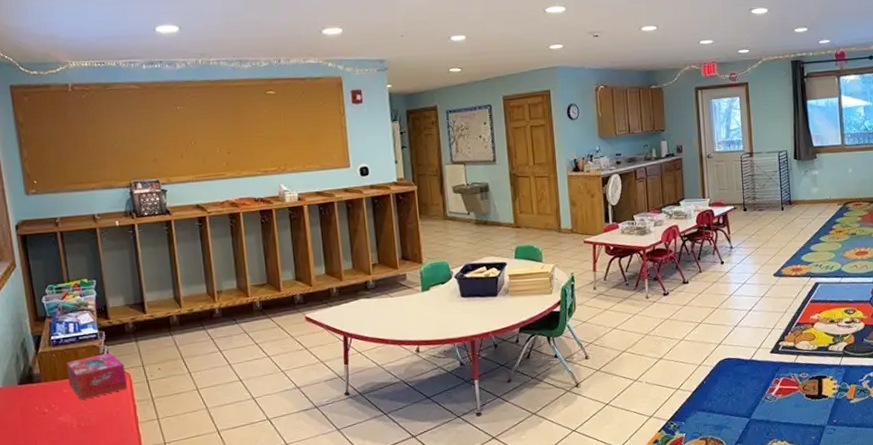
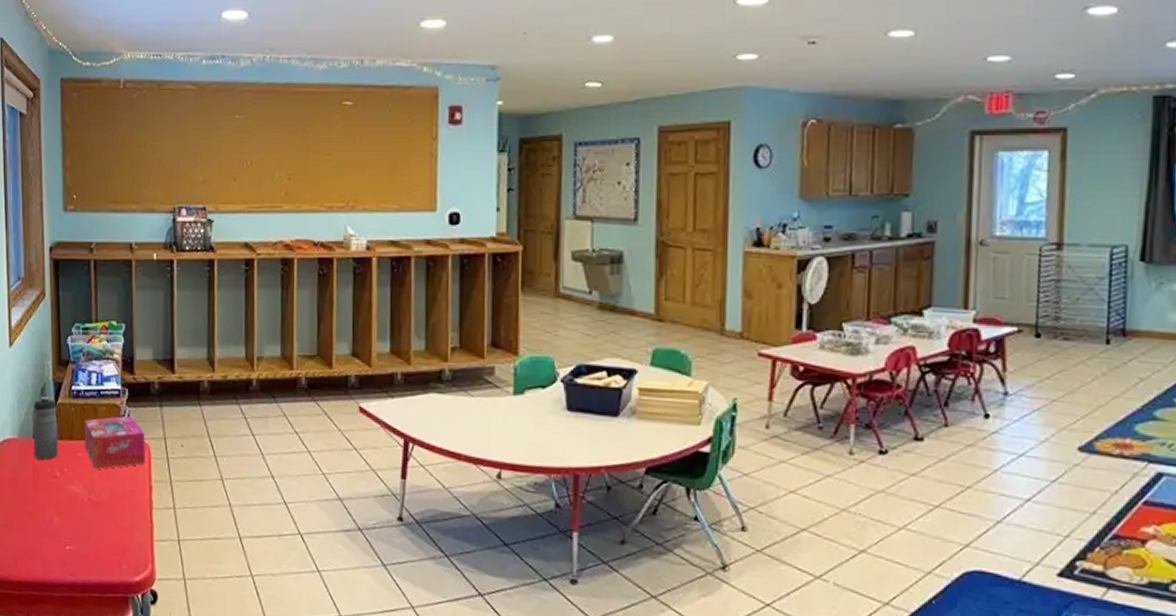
water bottle: none [15,348,45,401] -> present [33,396,59,460]

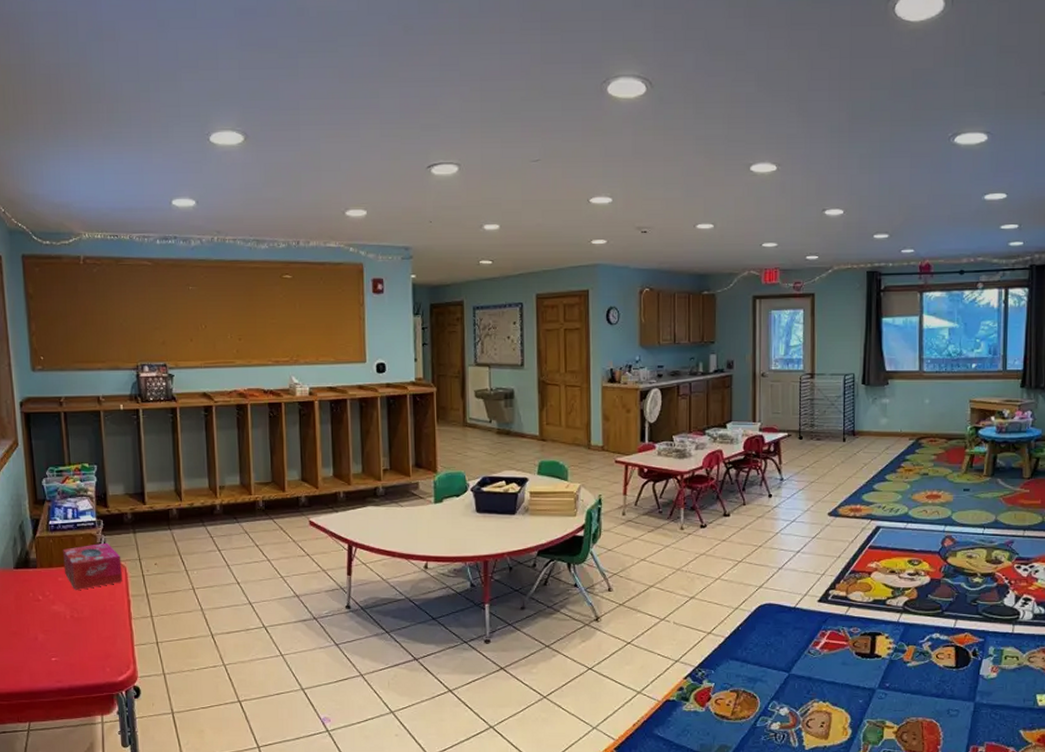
water bottle: present [33,396,59,460] -> none [12,532,40,586]

